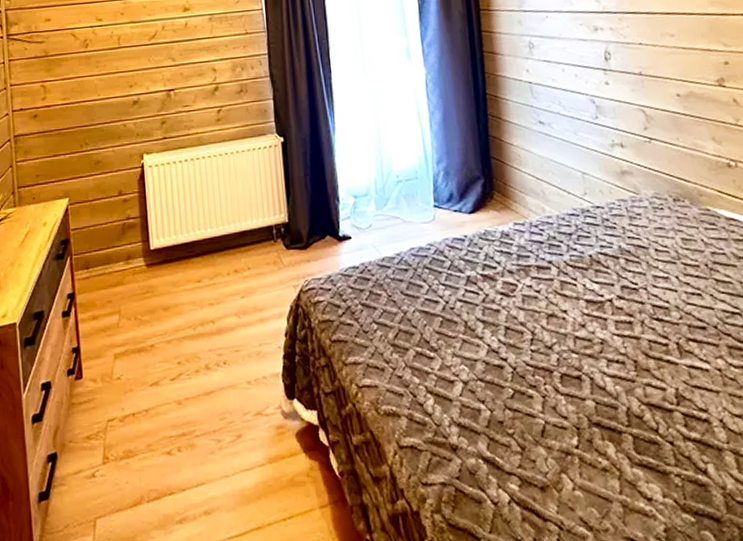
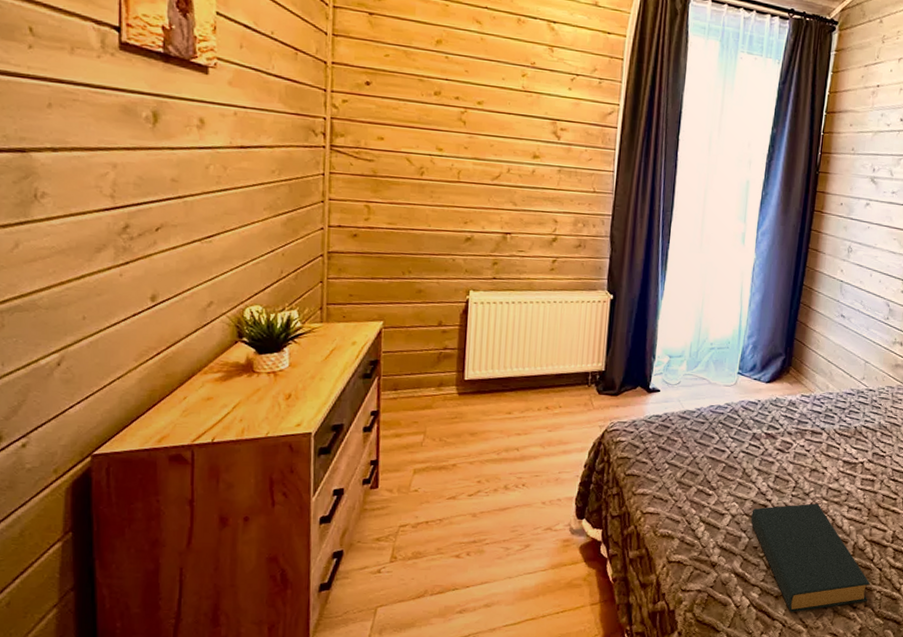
hardback book: none [486,358,666,510] -> present [751,503,870,613]

